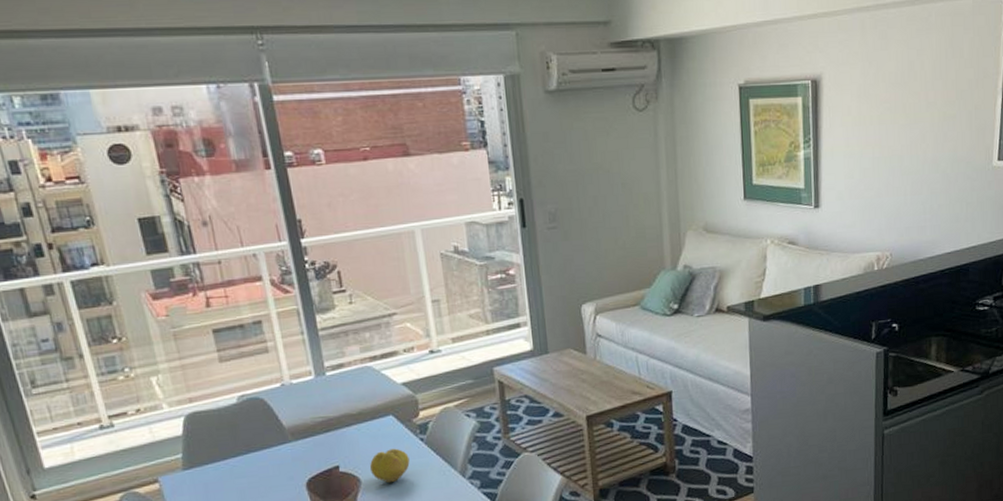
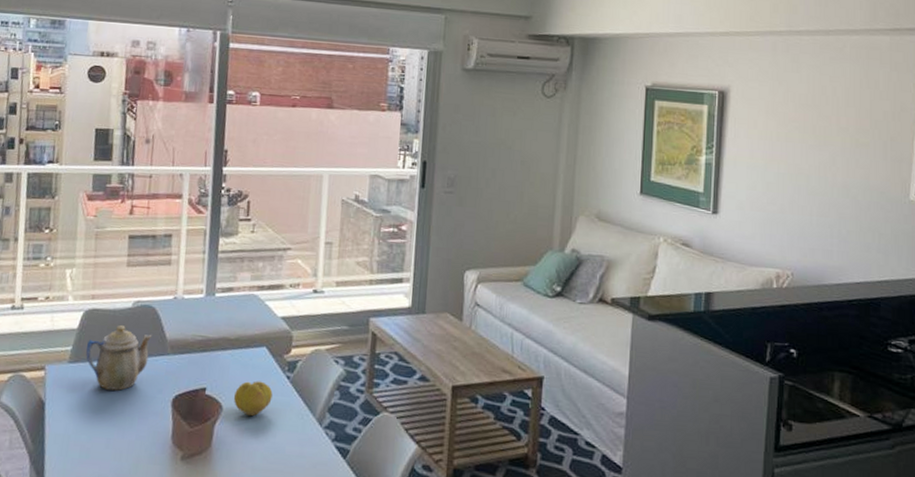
teapot: none [198,423,270,488] -> present [86,325,153,391]

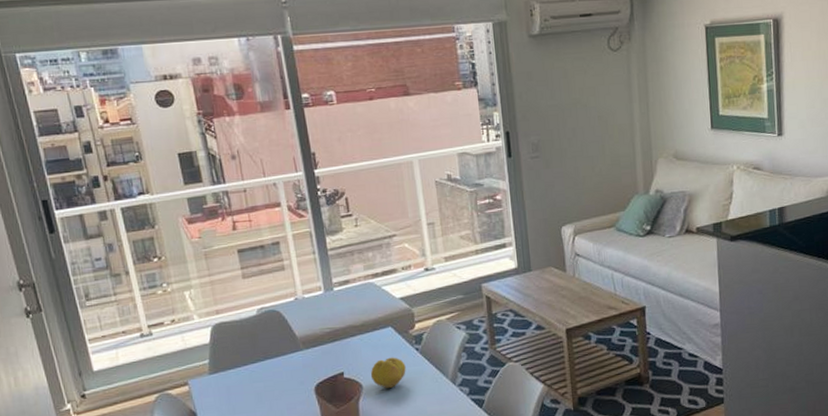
teapot: present [86,325,153,391] -> none [222,332,284,391]

